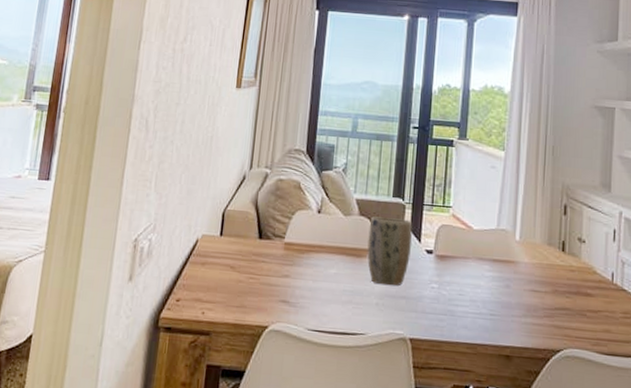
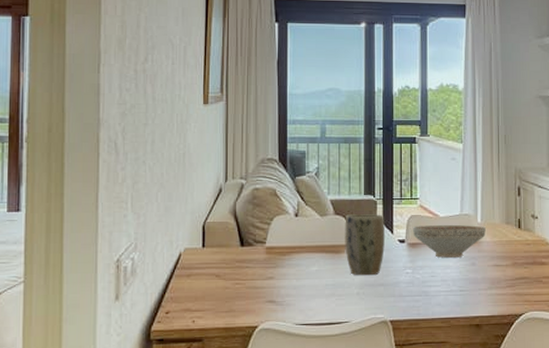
decorative bowl: none [442,236,524,277] -> present [413,225,486,258]

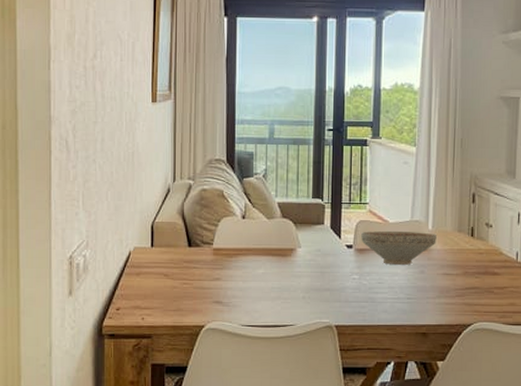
plant pot: present [345,214,385,276] -> none [291,218,332,280]

